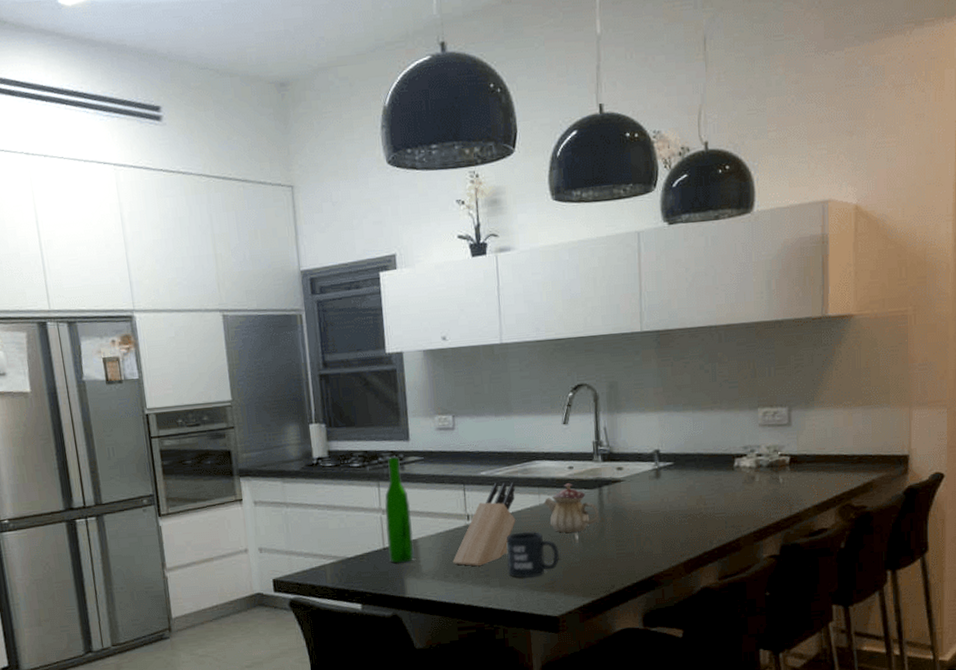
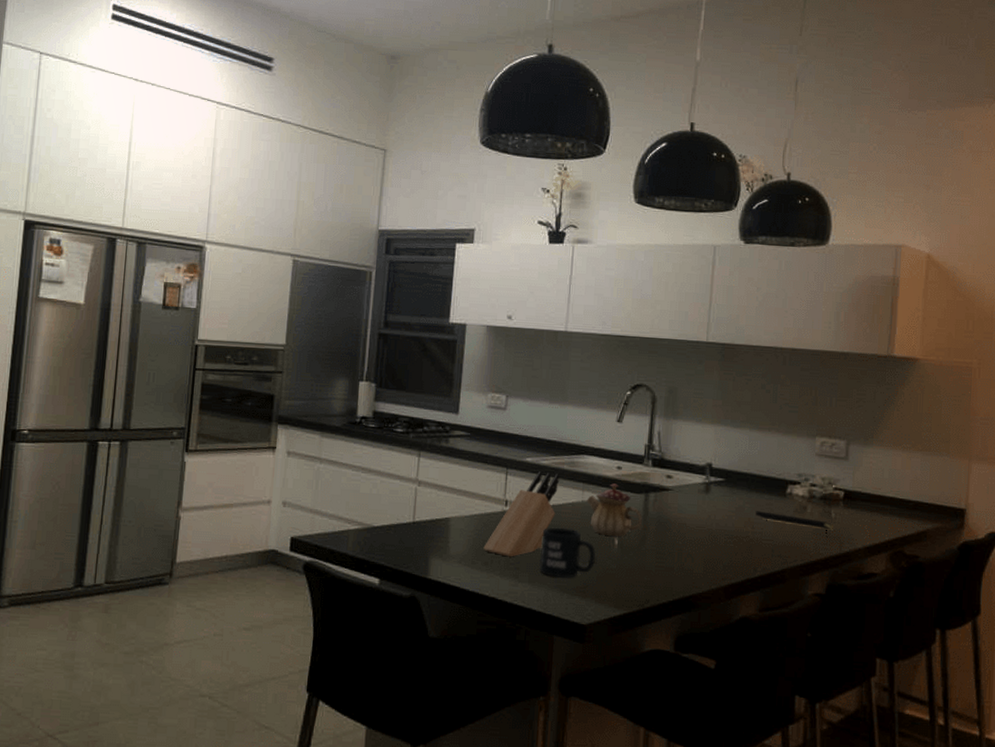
wine bottle: present [385,457,414,564] -> none [417,428,449,541]
notepad: none [706,487,782,500] -> present [756,511,833,535]

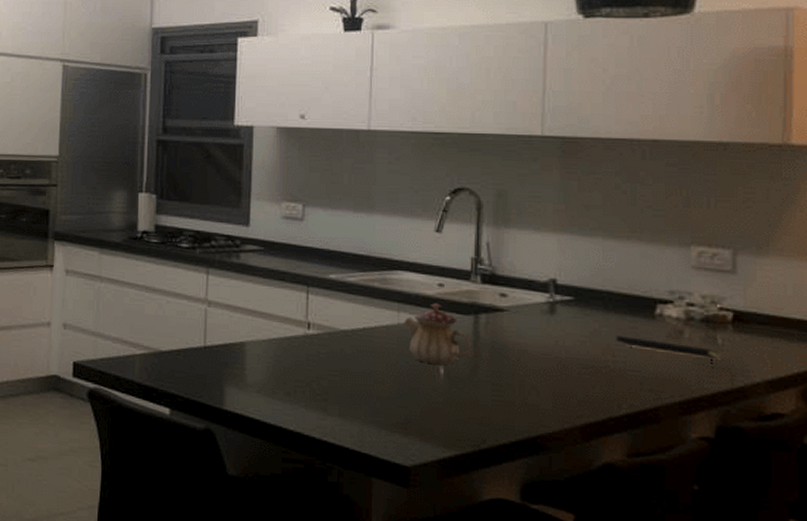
knife block: present [483,471,560,557] -> none [285,290,370,387]
mug: present [539,527,595,578] -> none [350,353,417,412]

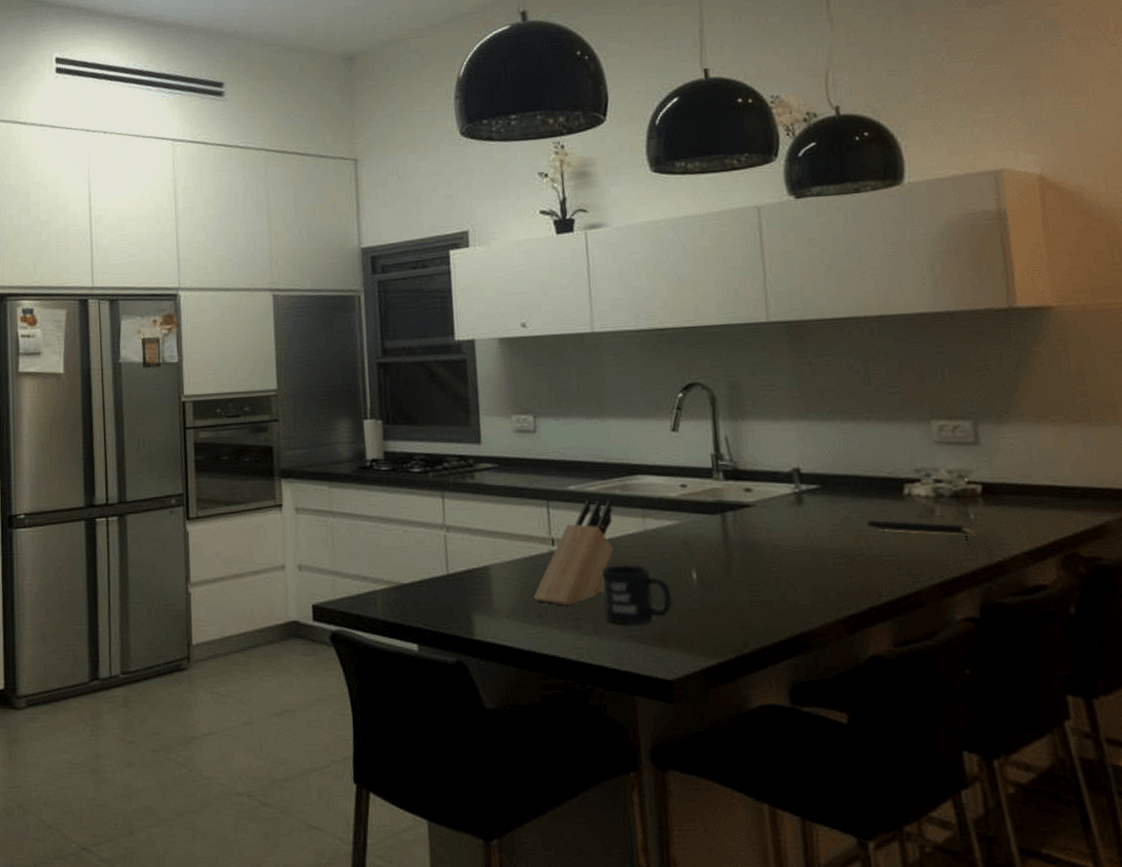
knife block: none [285,290,370,387] -> present [533,500,614,606]
mug: none [350,353,417,412] -> present [602,564,672,625]
teapot: present [403,303,472,365] -> none [649,505,723,569]

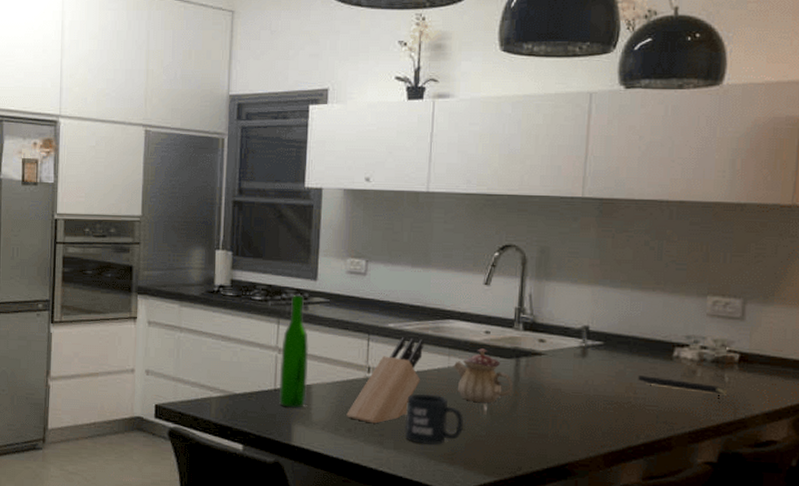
wine bottle: none [449,463,485,595] -> present [279,295,309,408]
teapot: none [649,505,723,569] -> present [453,348,513,403]

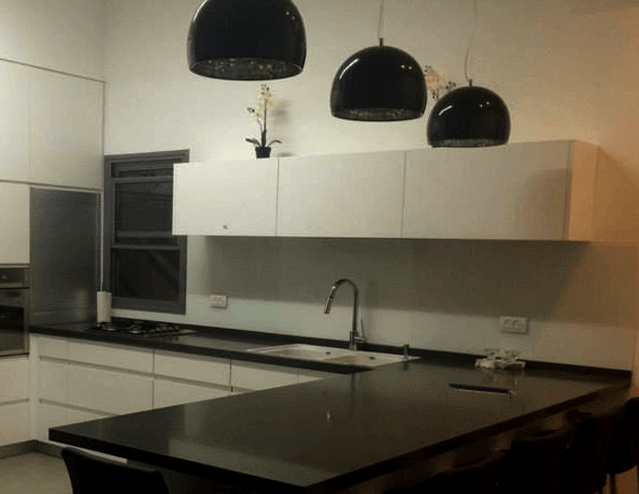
wine bottle: present [279,295,309,408] -> none [156,328,181,425]
knife block: present [346,337,425,424] -> none [214,360,277,434]
mug: present [404,393,463,445] -> none [263,407,311,449]
teapot: present [453,348,513,403] -> none [301,367,350,411]

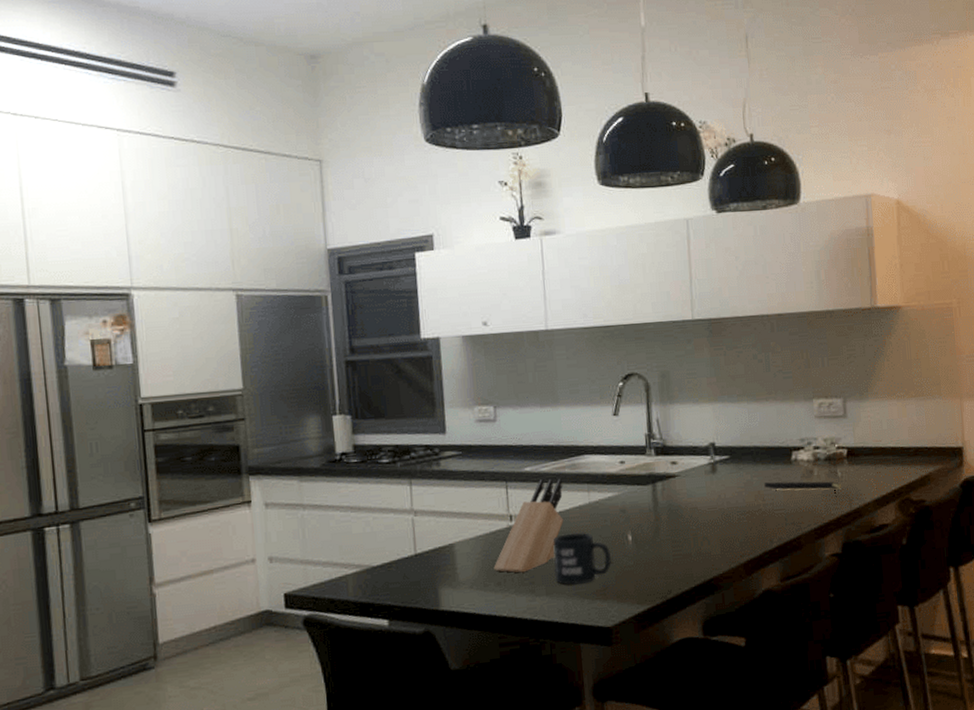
knife block: none [214,360,277,434] -> present [494,478,564,573]
mug: none [263,407,311,449] -> present [553,532,611,585]

